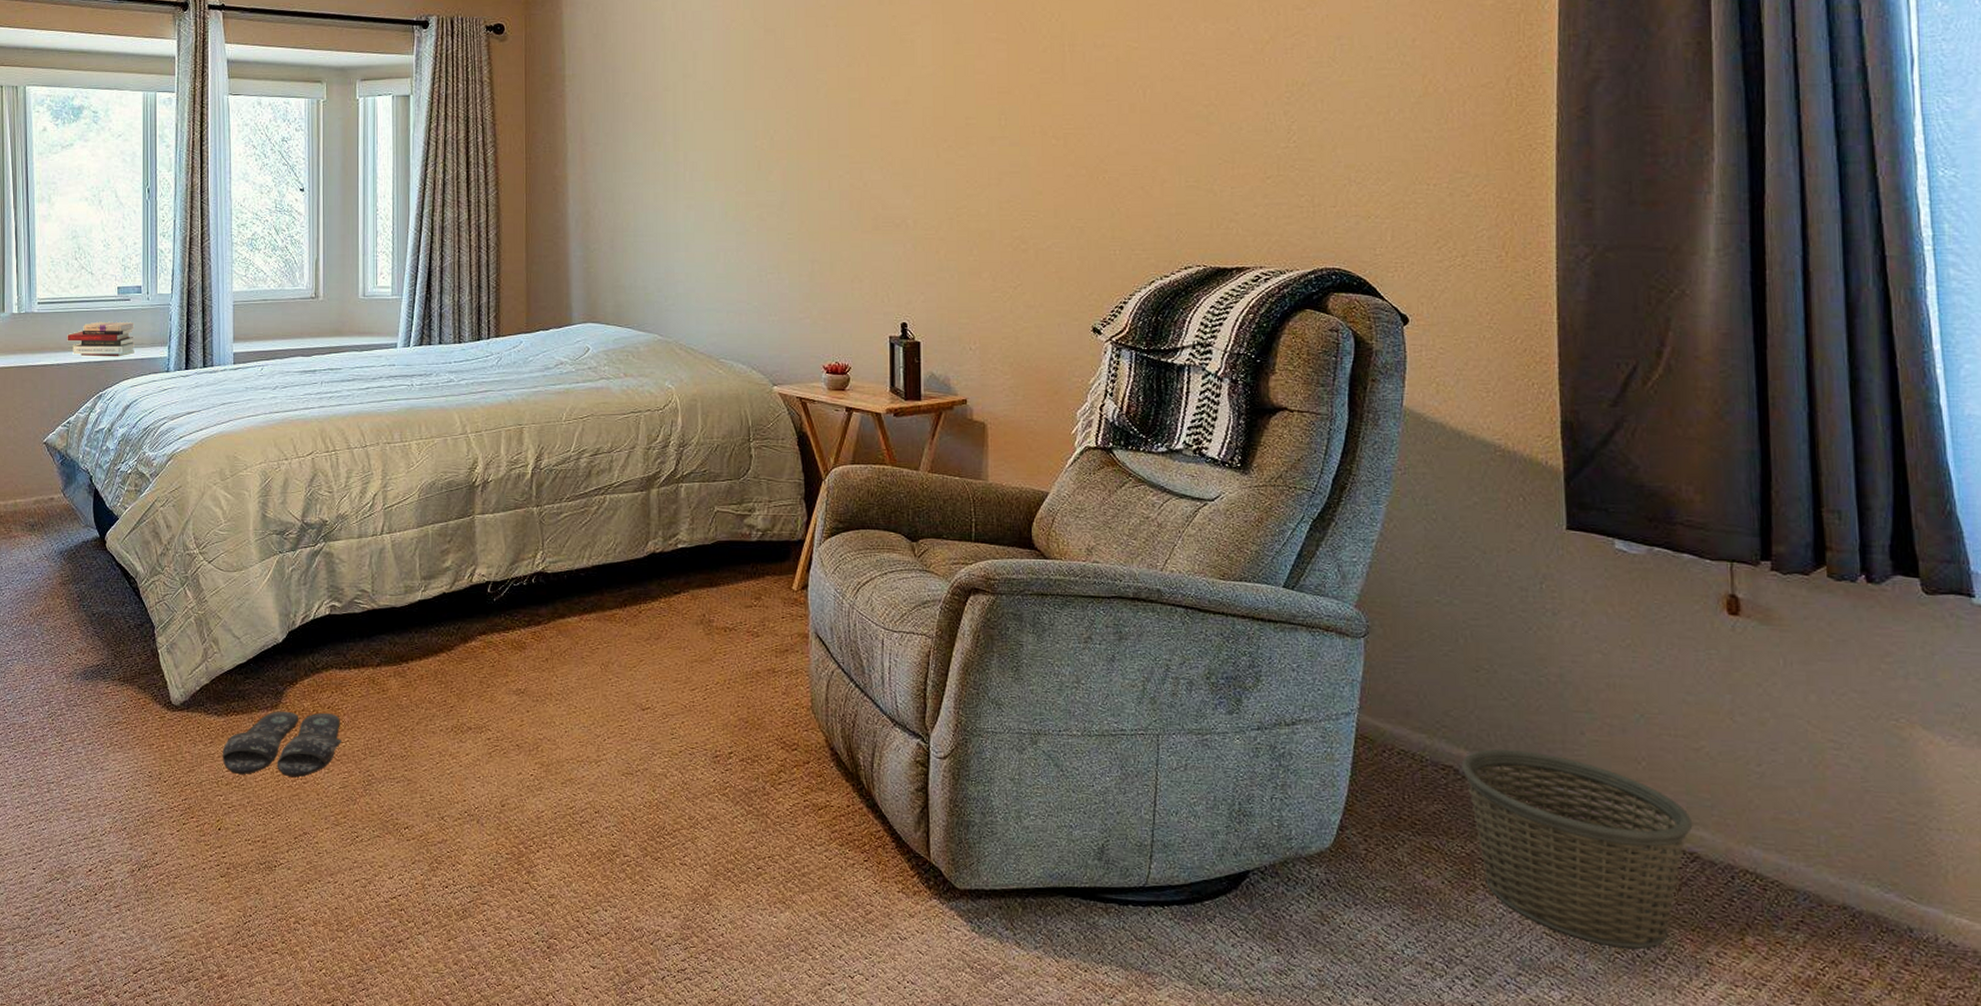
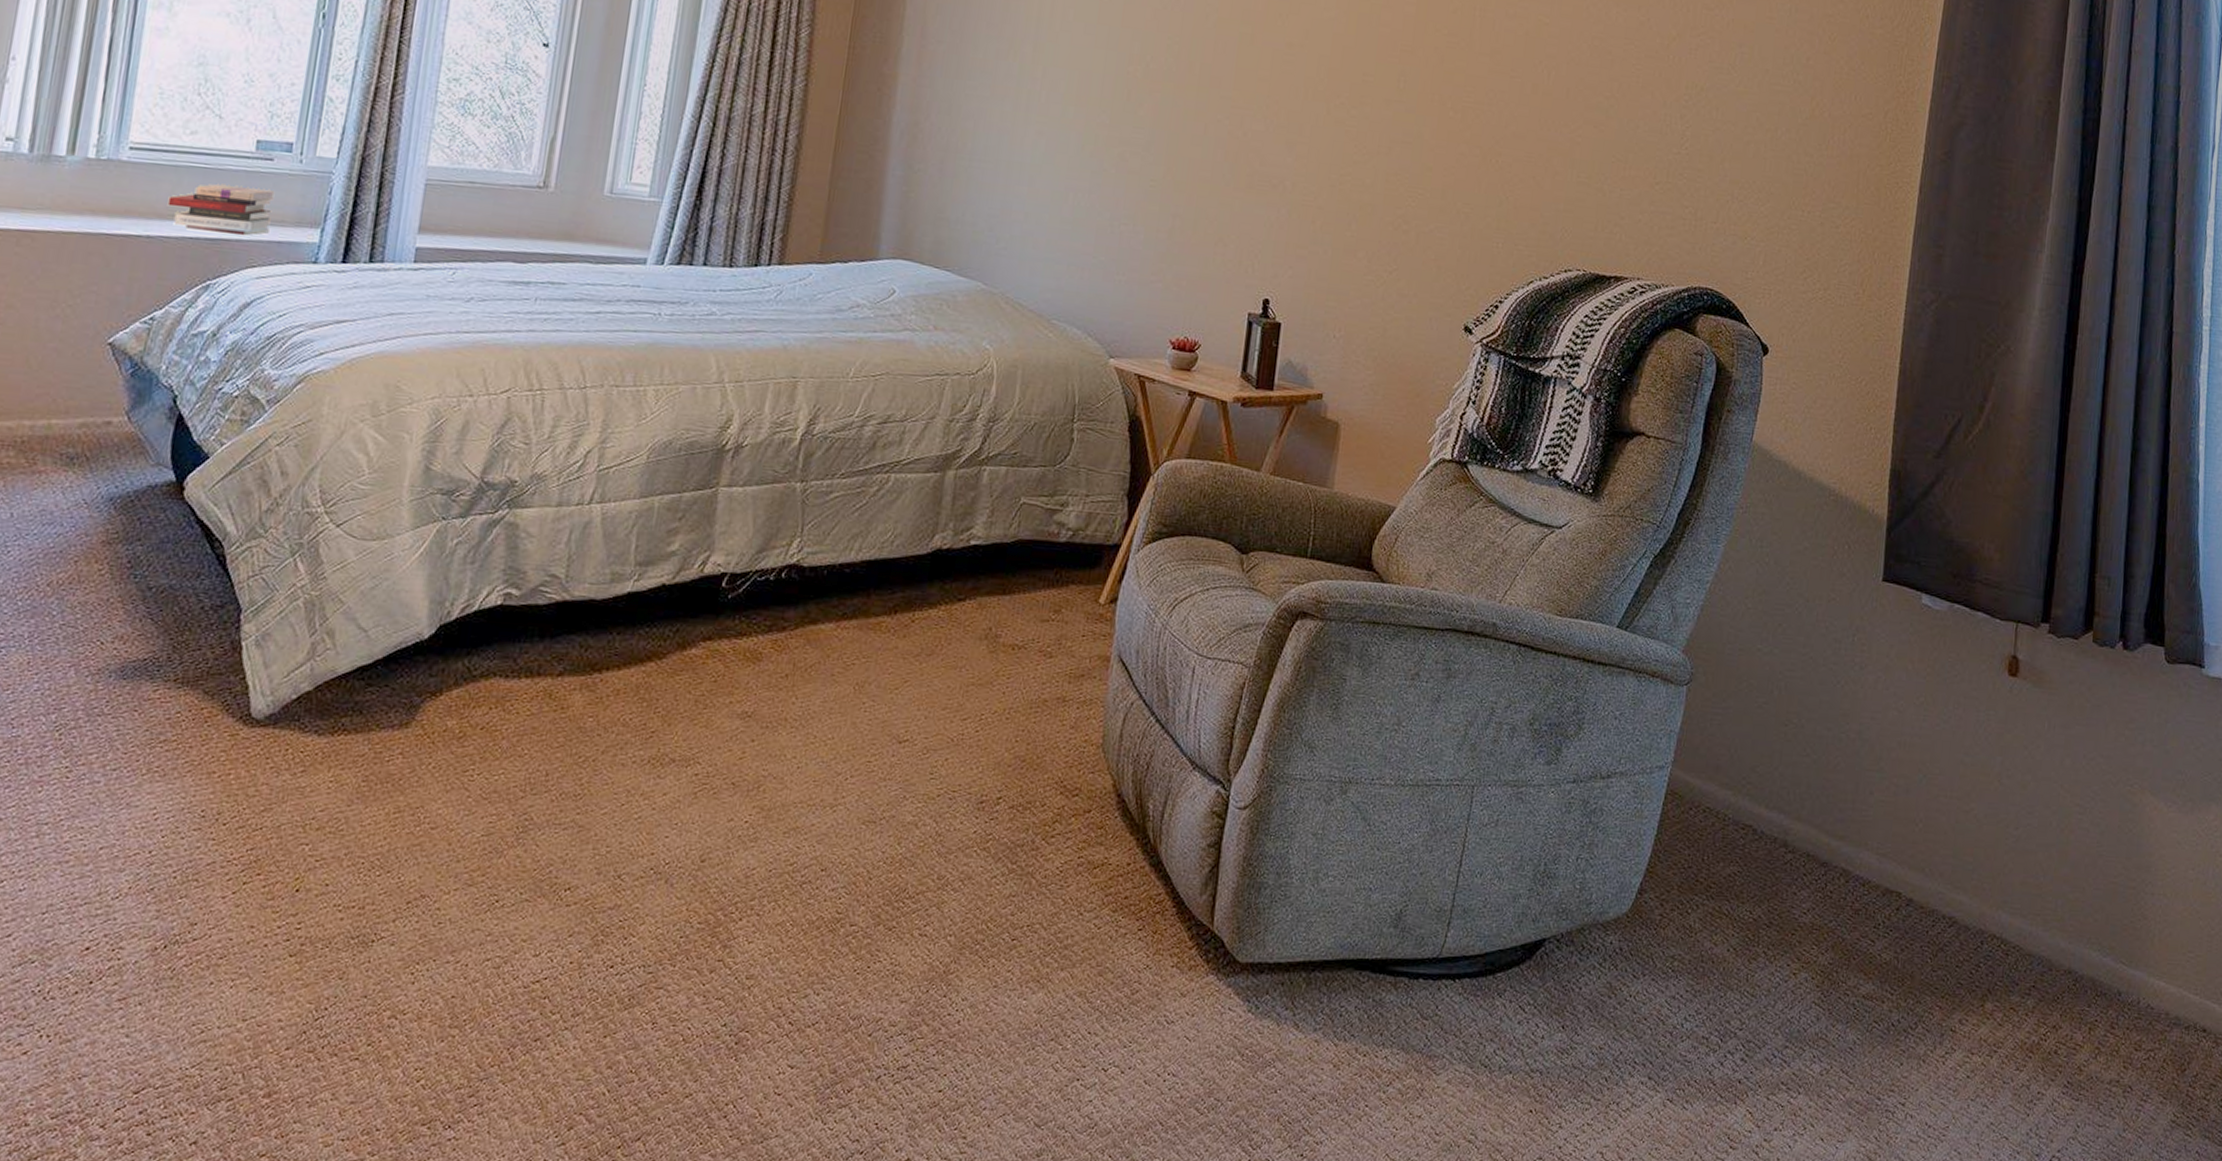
slippers: present [222,711,343,777] -> none [316,730,496,821]
basket: present [1461,749,1693,949] -> none [1759,808,1955,1018]

